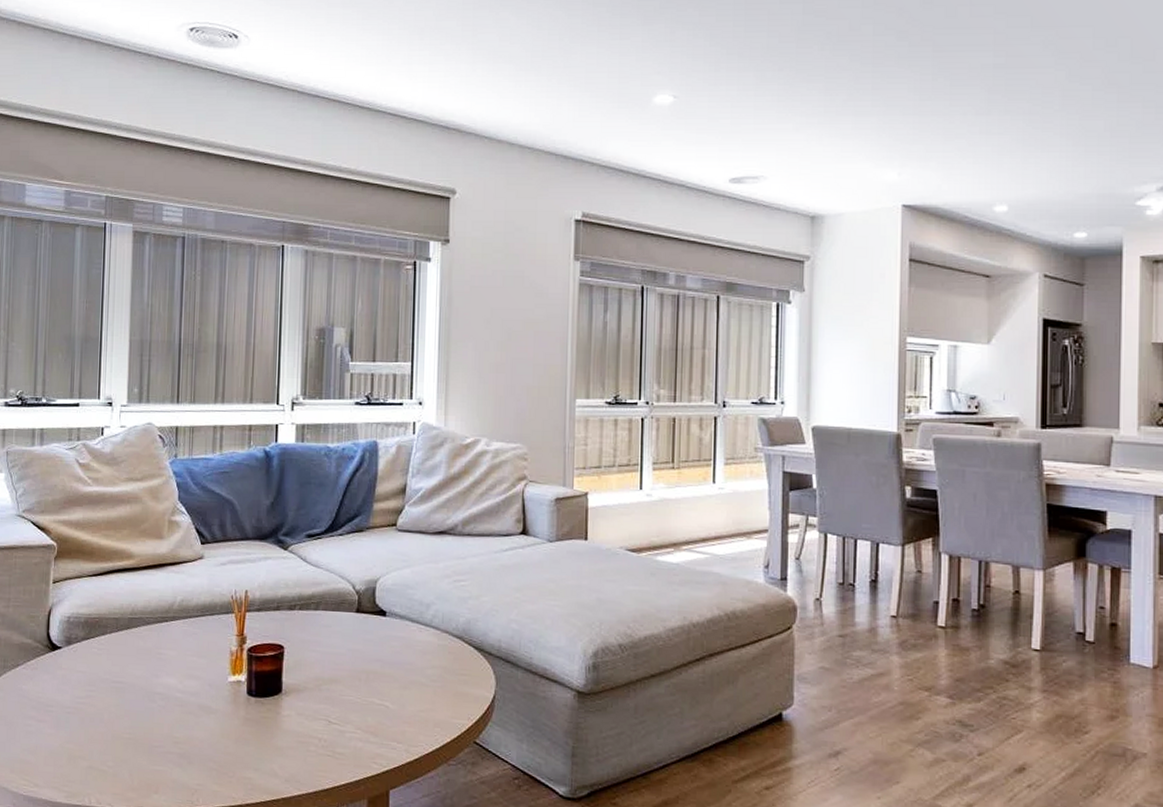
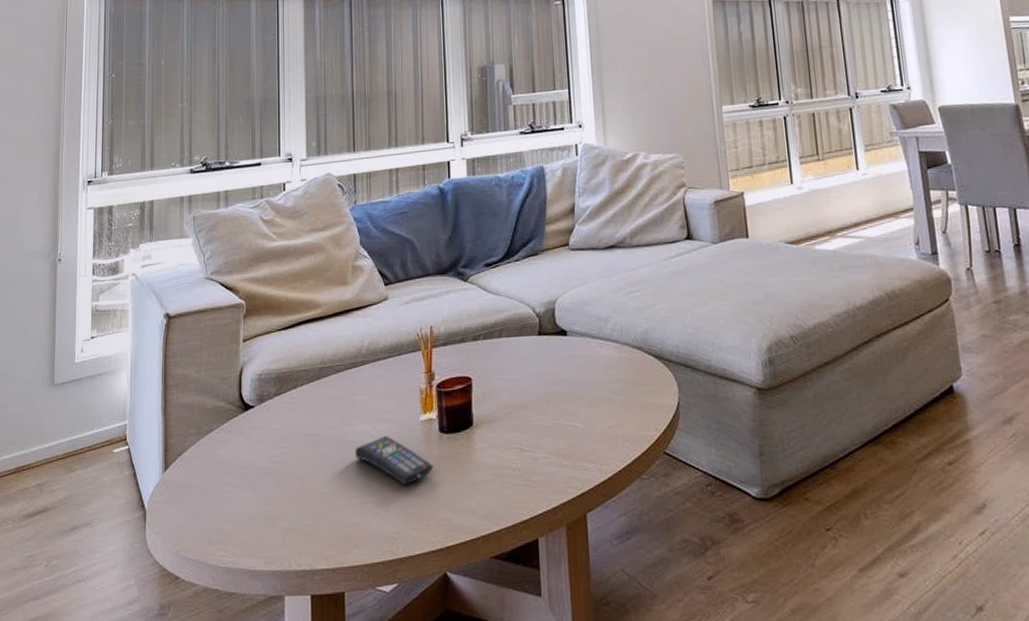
remote control: none [161,692,239,740] -> present [355,436,433,484]

